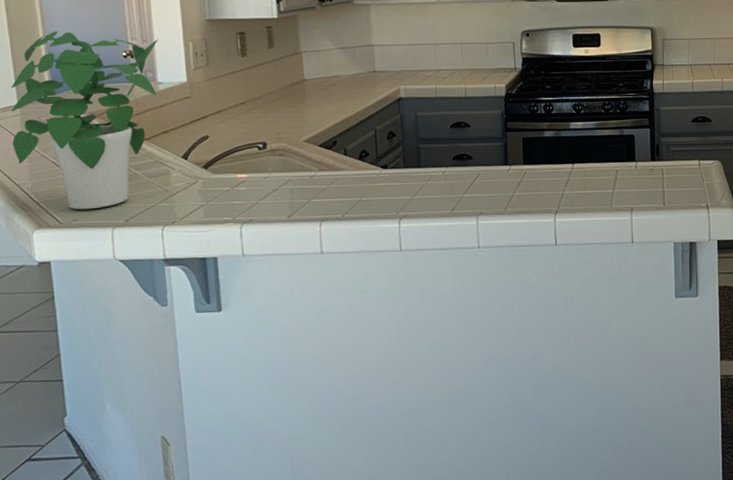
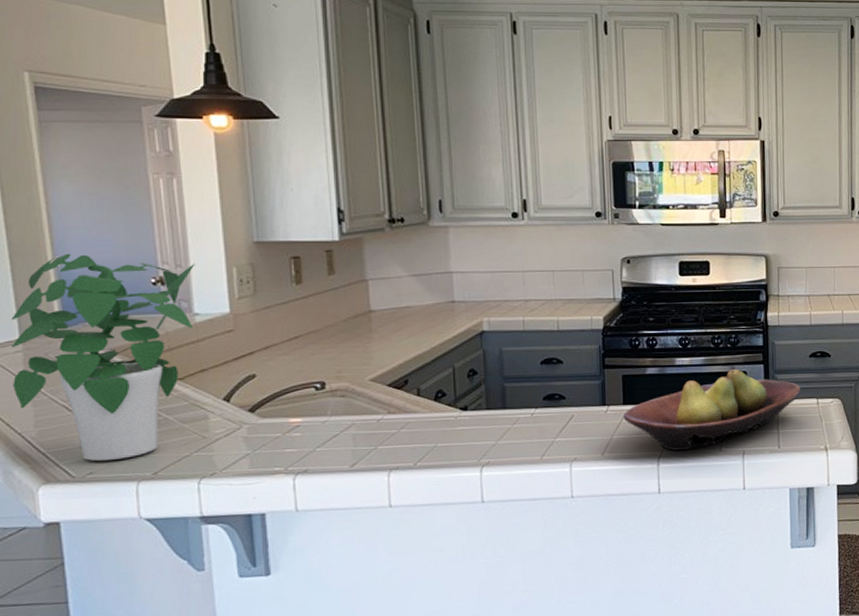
fruit bowl: none [523,133,684,207] -> present [623,369,801,451]

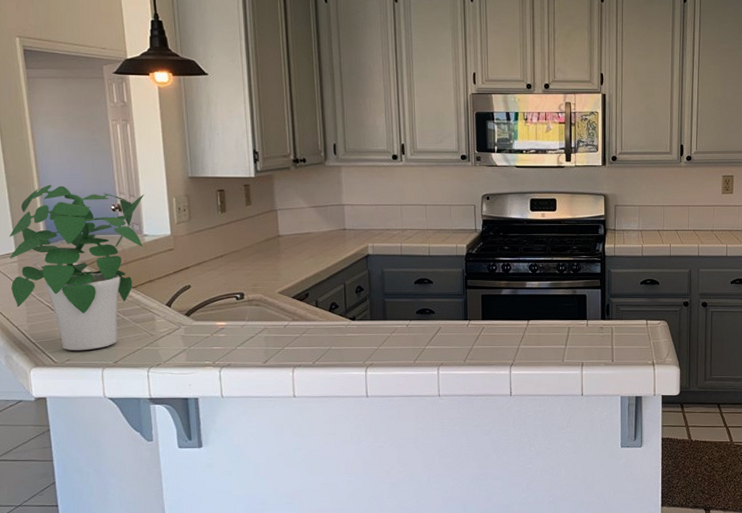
fruit bowl: present [623,369,801,451] -> none [482,293,633,361]

